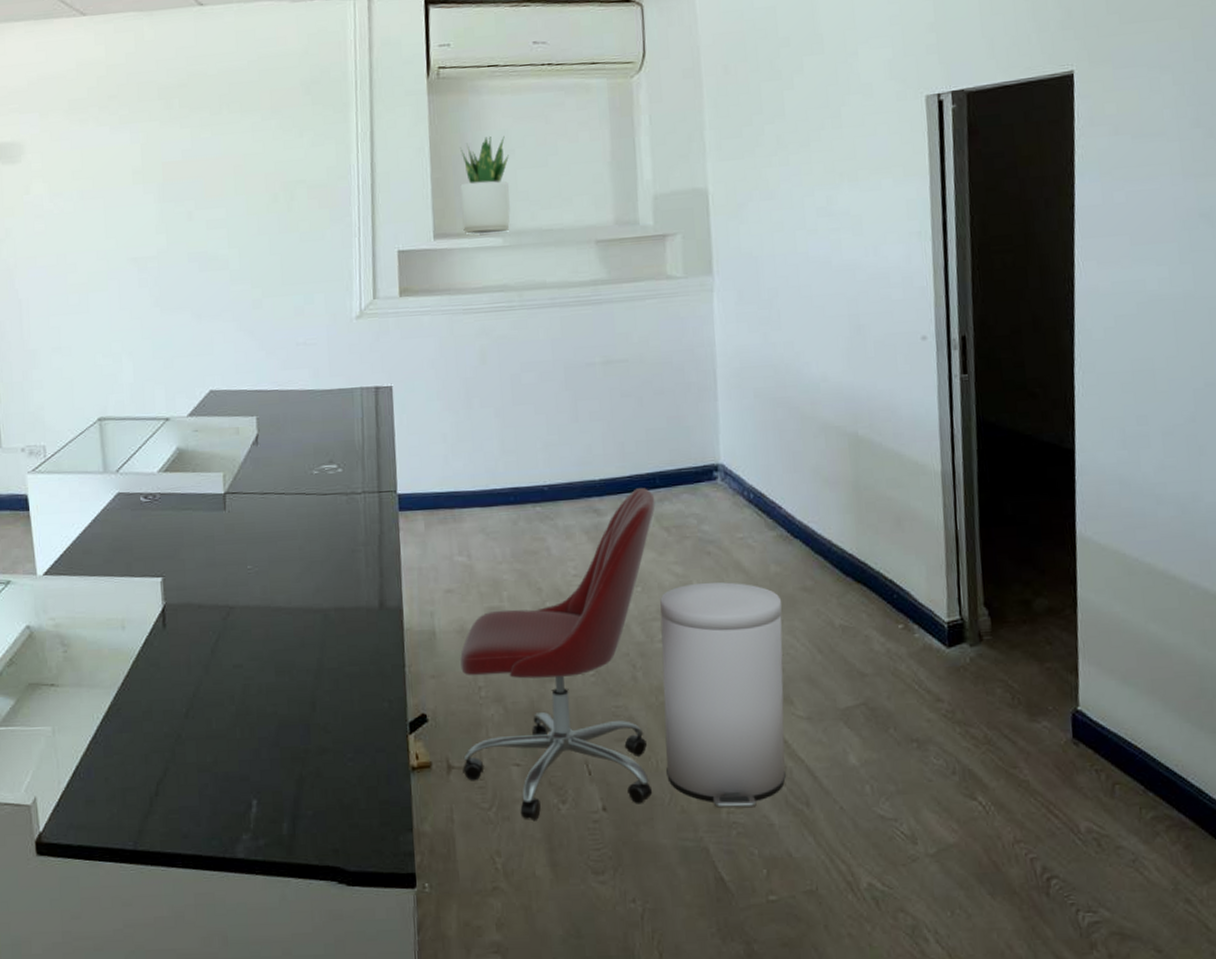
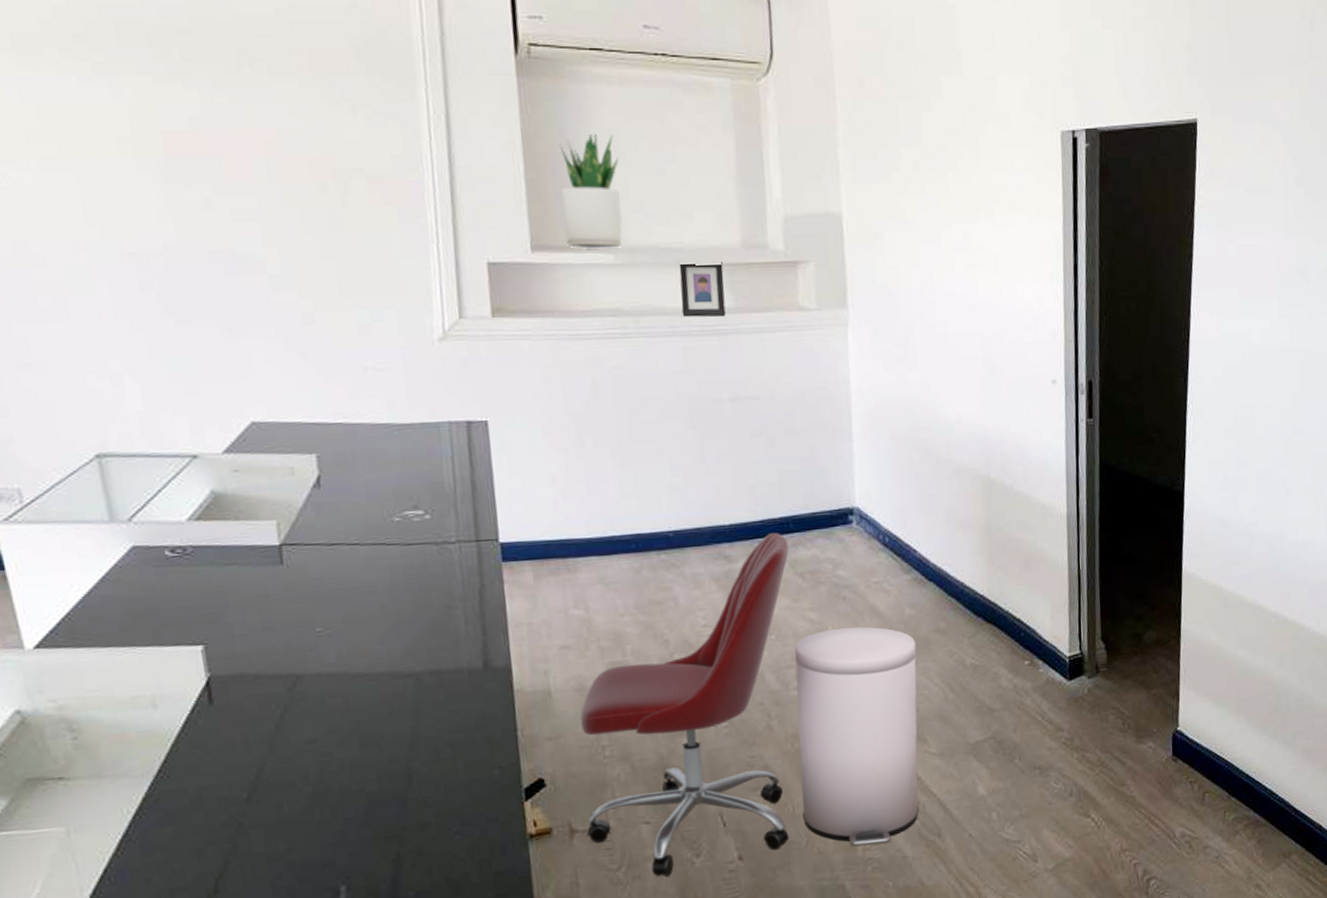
picture frame: none [558,239,600,290] -> present [679,262,726,318]

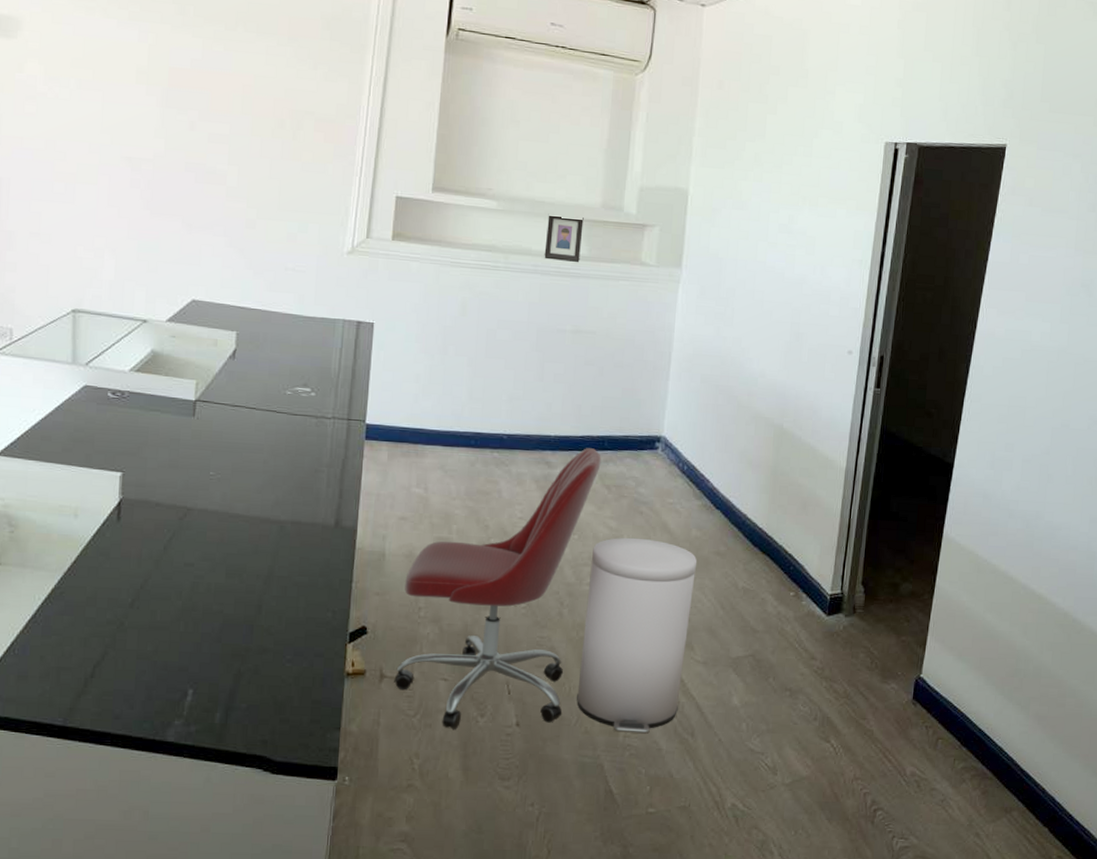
planter: present [559,134,622,249] -> none [461,104,513,197]

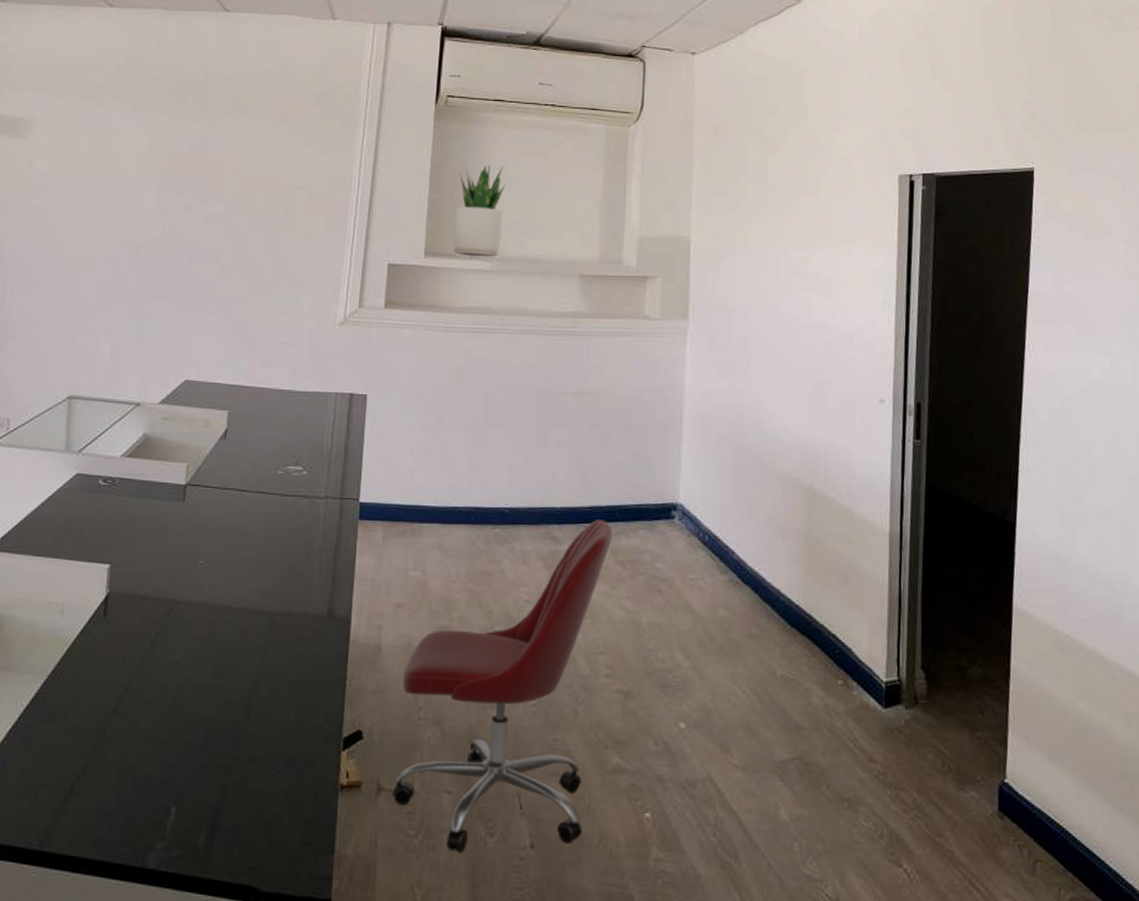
planter: none [461,104,513,197] -> present [454,166,505,257]
picture frame: present [544,216,584,263] -> none [541,273,581,321]
pedal bin: present [577,537,698,734] -> none [598,620,727,857]

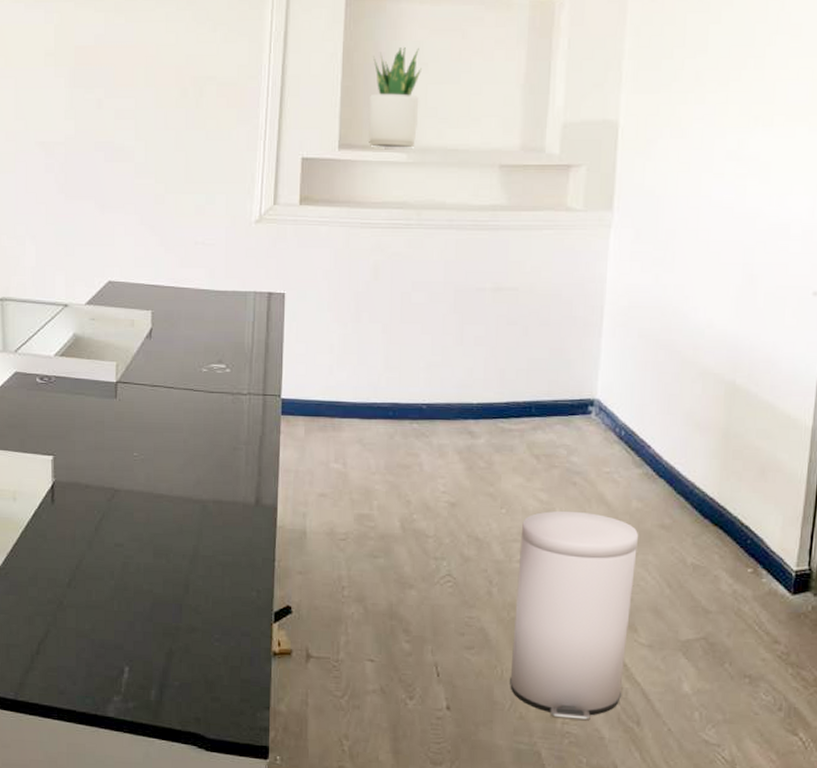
office chair: present [392,520,613,852] -> none [320,415,529,711]
pedal bin: none [598,620,727,857] -> present [510,510,639,721]

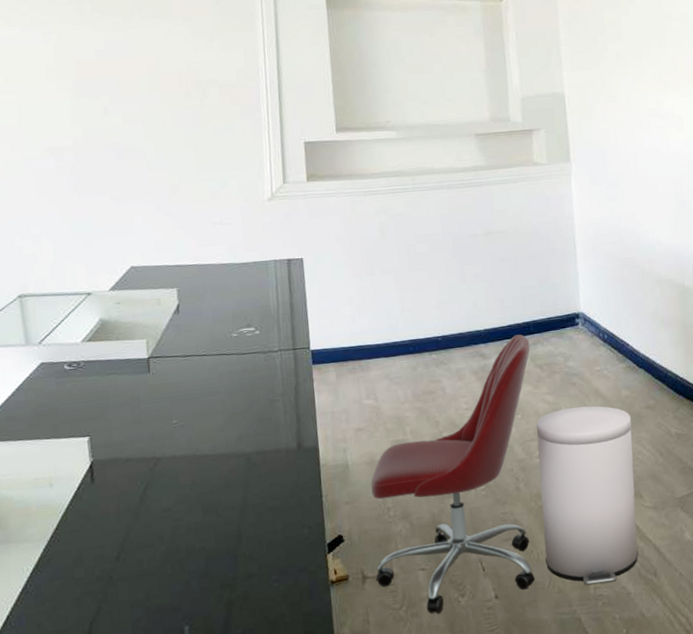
office chair: none [320,415,529,711] -> present [371,334,535,614]
planter: present [369,47,421,148] -> none [357,46,403,128]

